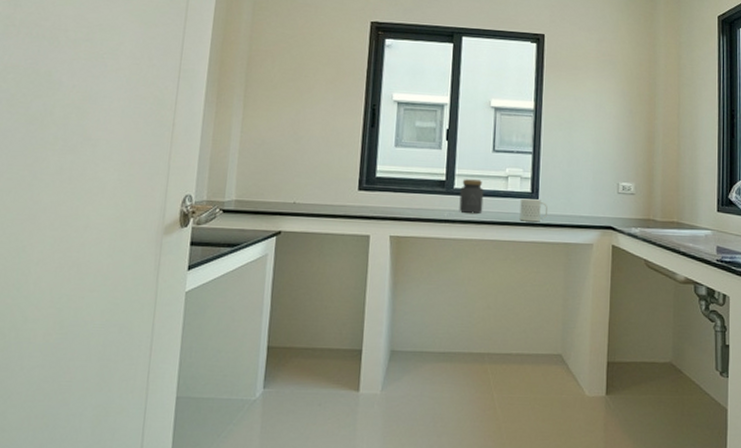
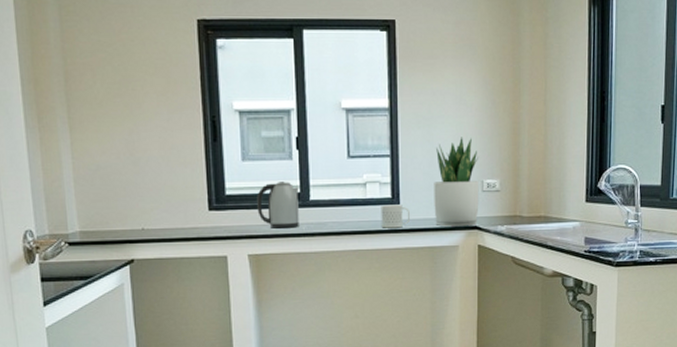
kettle: none [403,169,445,214] -> present [257,182,299,229]
jar: present [459,179,484,214] -> none [317,189,342,226]
planter: none [571,141,615,226] -> present [434,137,479,227]

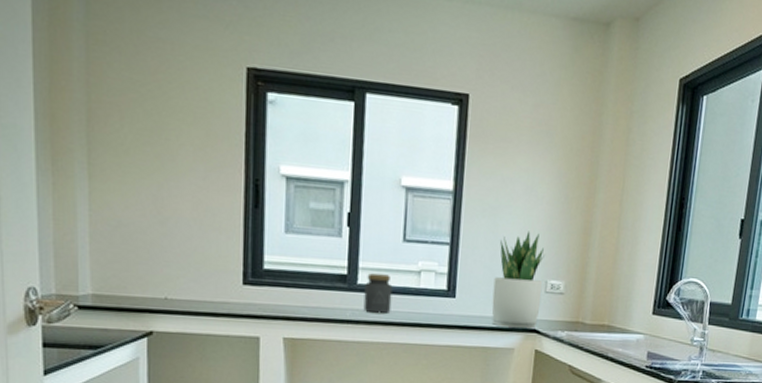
kettle: present [257,182,299,229] -> none [298,260,347,313]
jar: none [317,189,342,226] -> present [363,273,393,314]
mug: present [381,205,410,228] -> none [433,297,465,324]

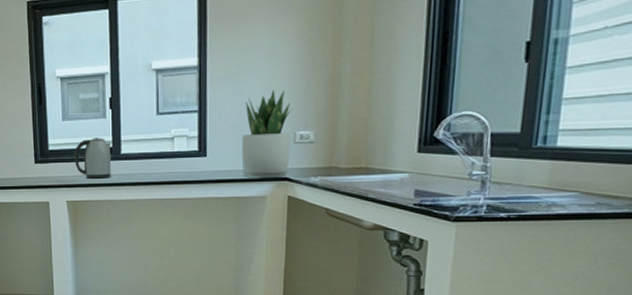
kettle: none [298,260,347,313] -> present [75,138,112,179]
jar: present [363,273,393,314] -> none [127,143,150,177]

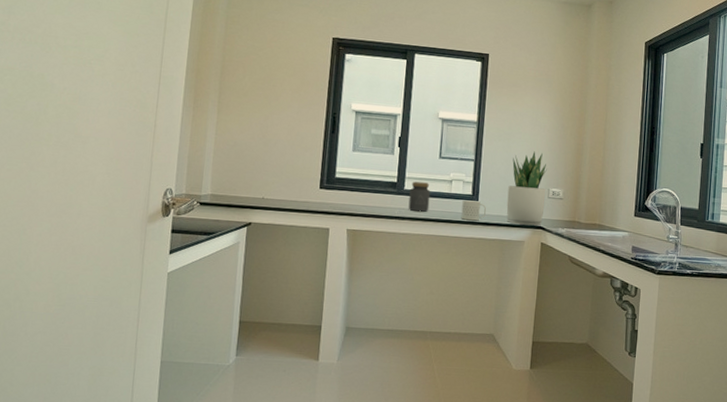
kettle: present [75,138,112,179] -> none [359,171,397,211]
jar: none [127,143,150,177] -> present [408,181,431,213]
mug: none [187,157,216,179] -> present [461,200,486,221]

